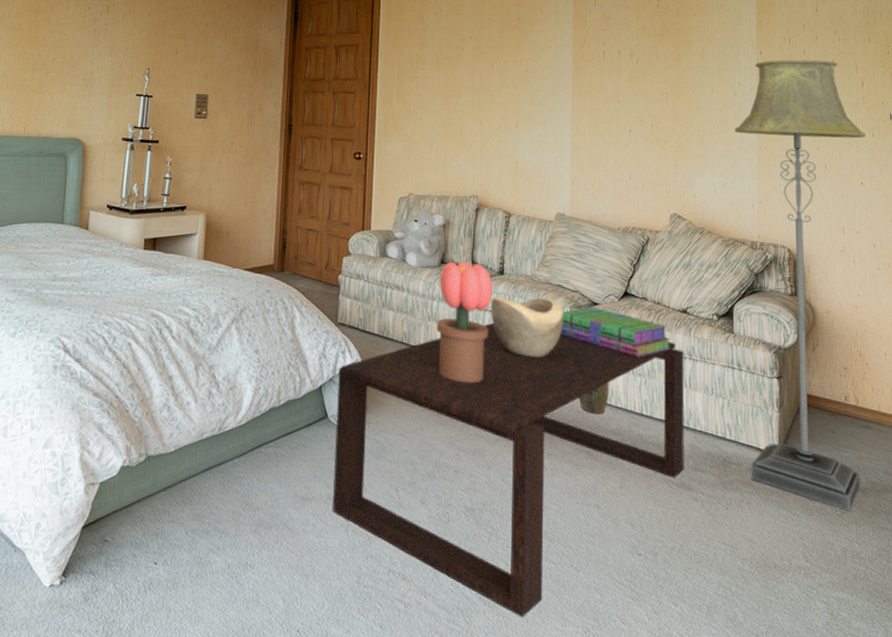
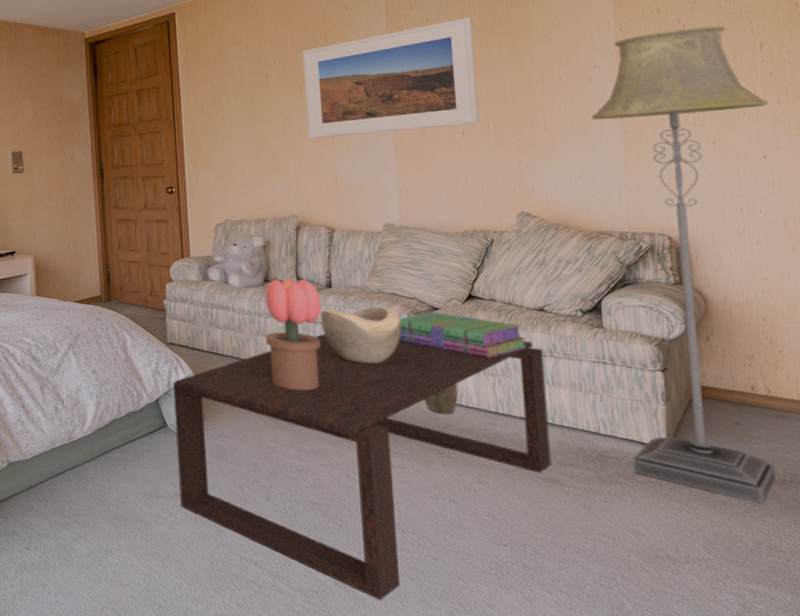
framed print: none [495,20,645,124] -> present [302,17,479,138]

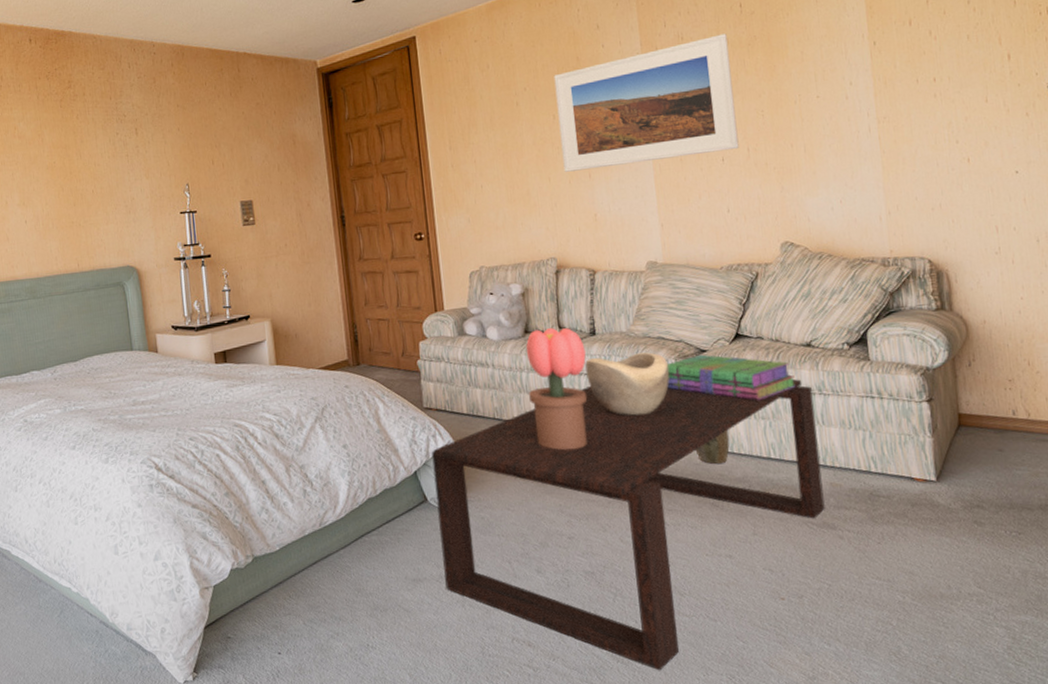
floor lamp: present [591,25,776,505] -> none [850,36,1039,532]

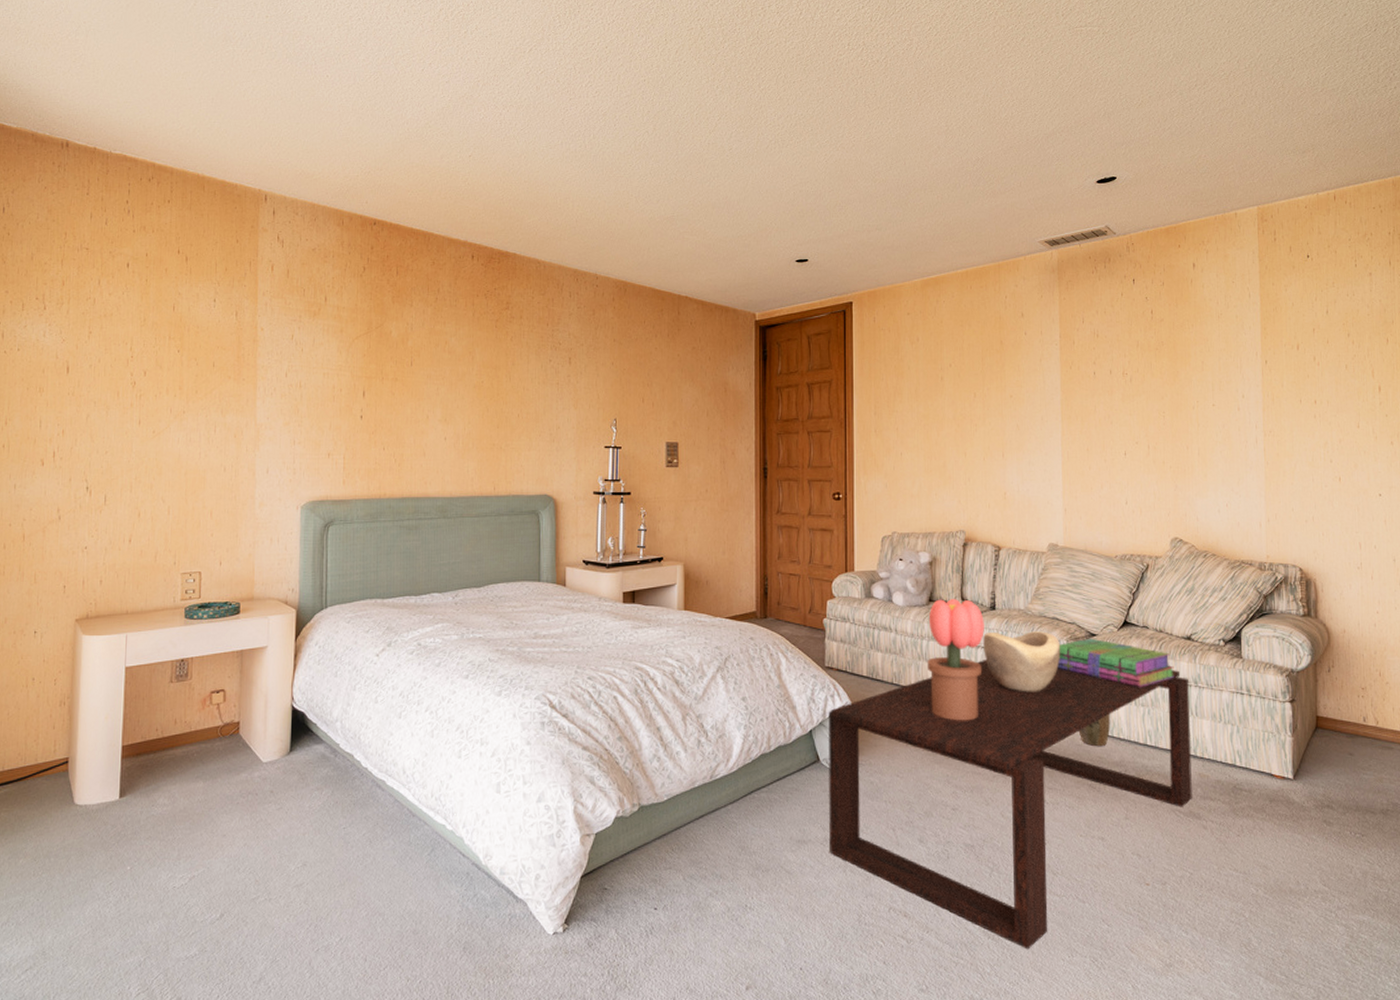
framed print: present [554,34,739,172] -> none [978,336,1141,449]

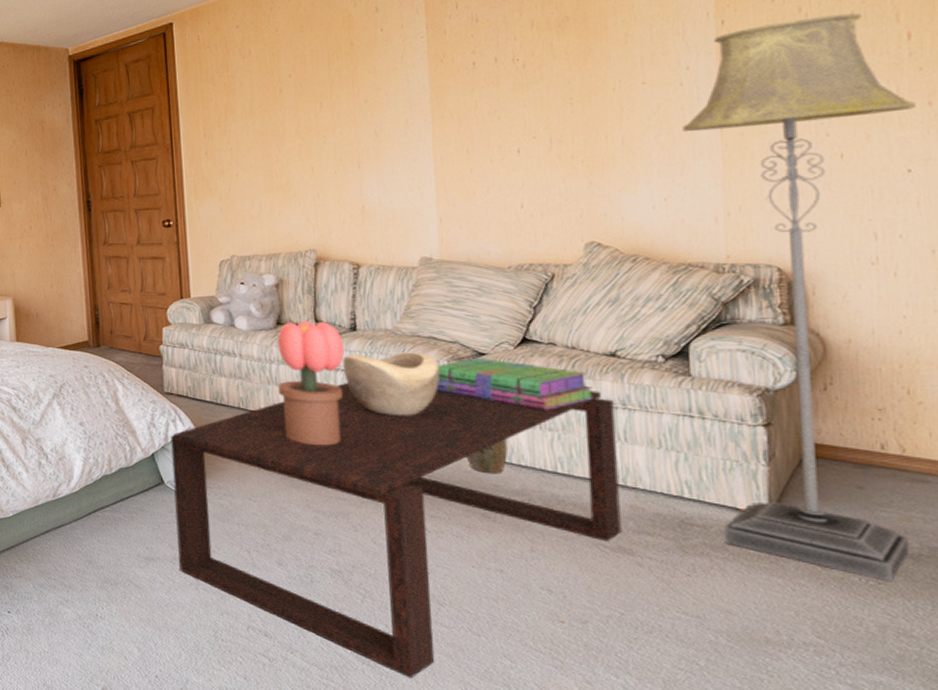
floor lamp: none [1239,366,1384,834] -> present [682,12,916,583]

